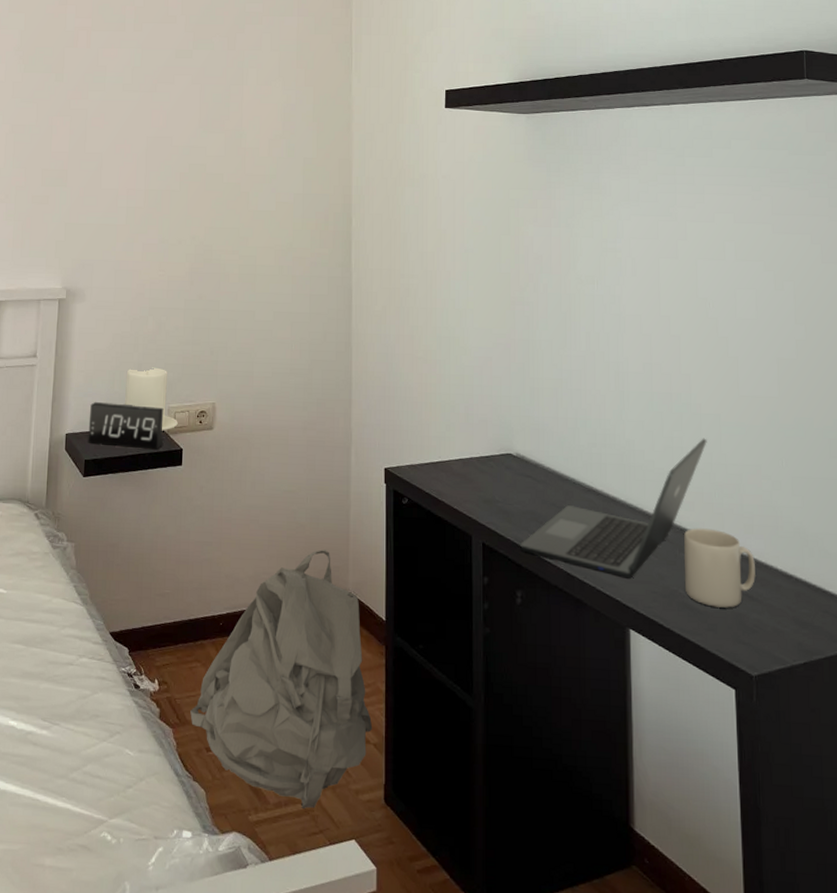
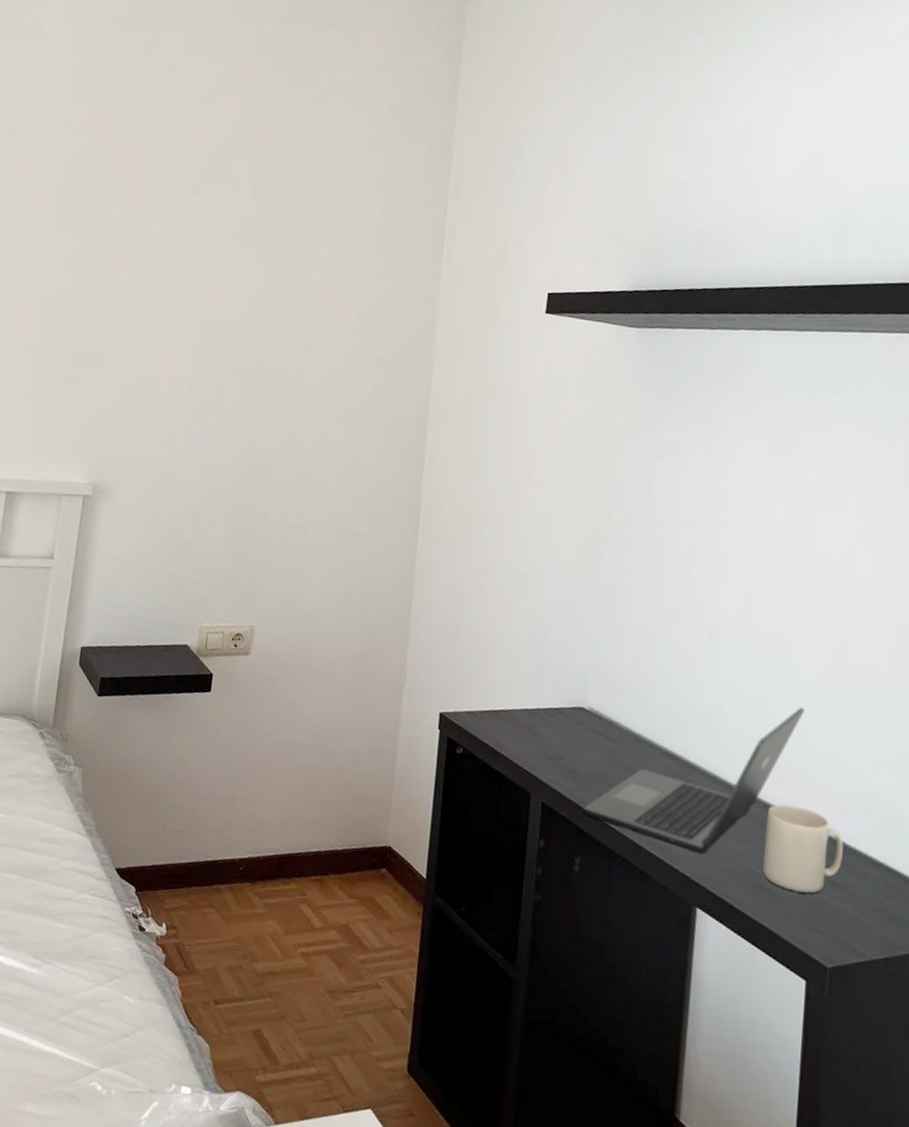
alarm clock: present [88,401,164,450] -> none [105,613,195,673]
candle: present [125,367,178,432] -> none [151,579,210,654]
backpack: present [190,550,373,809] -> none [199,796,402,1072]

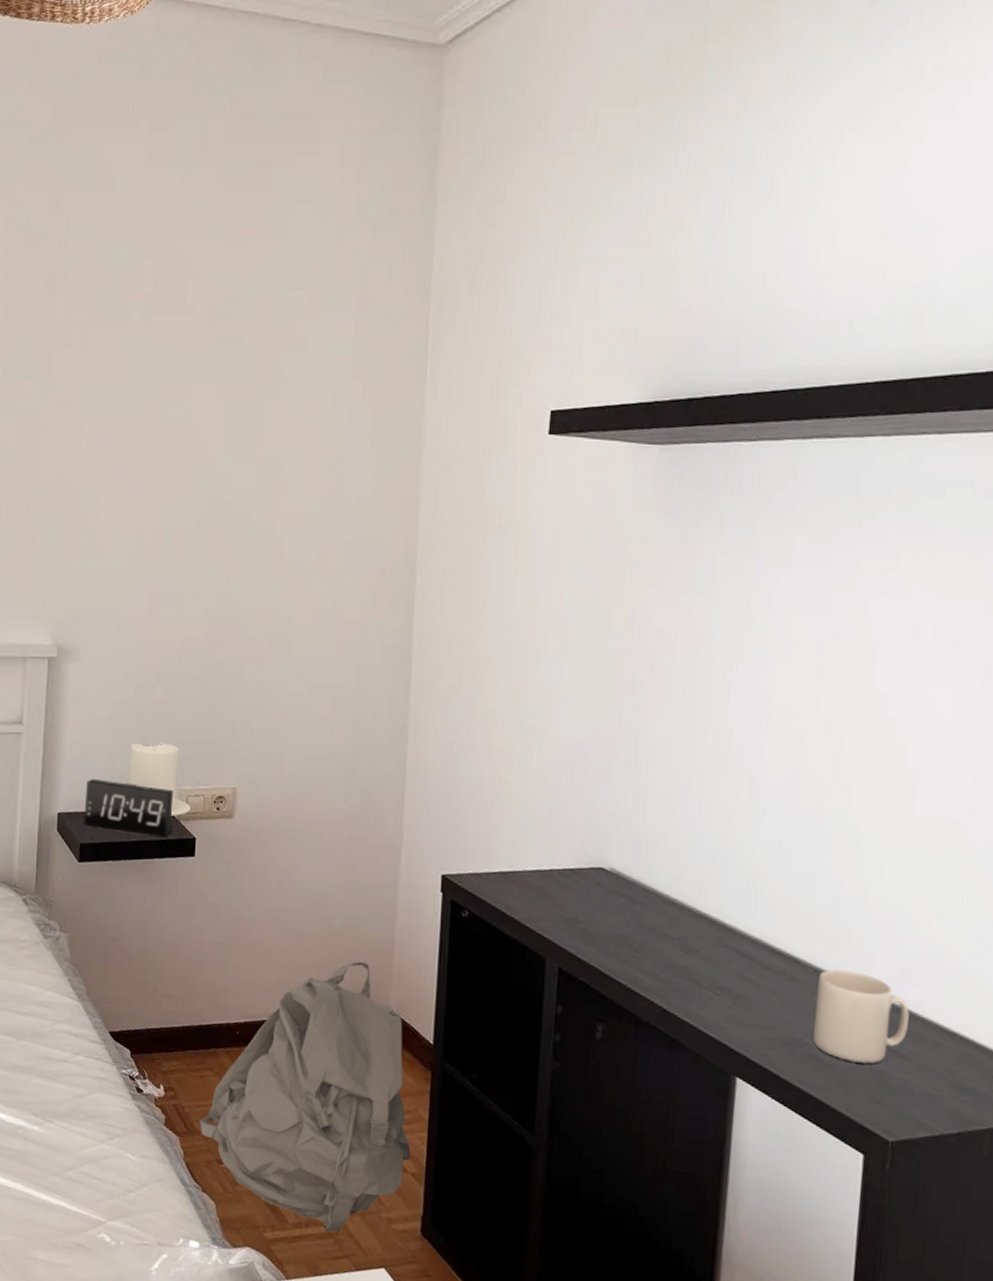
alarm clock: none [105,613,195,673] -> present [83,778,174,837]
candle: none [151,579,210,654] -> present [127,742,191,818]
backpack: none [199,796,402,1072] -> present [200,961,412,1232]
laptop: present [584,706,805,853] -> none [606,864,864,1021]

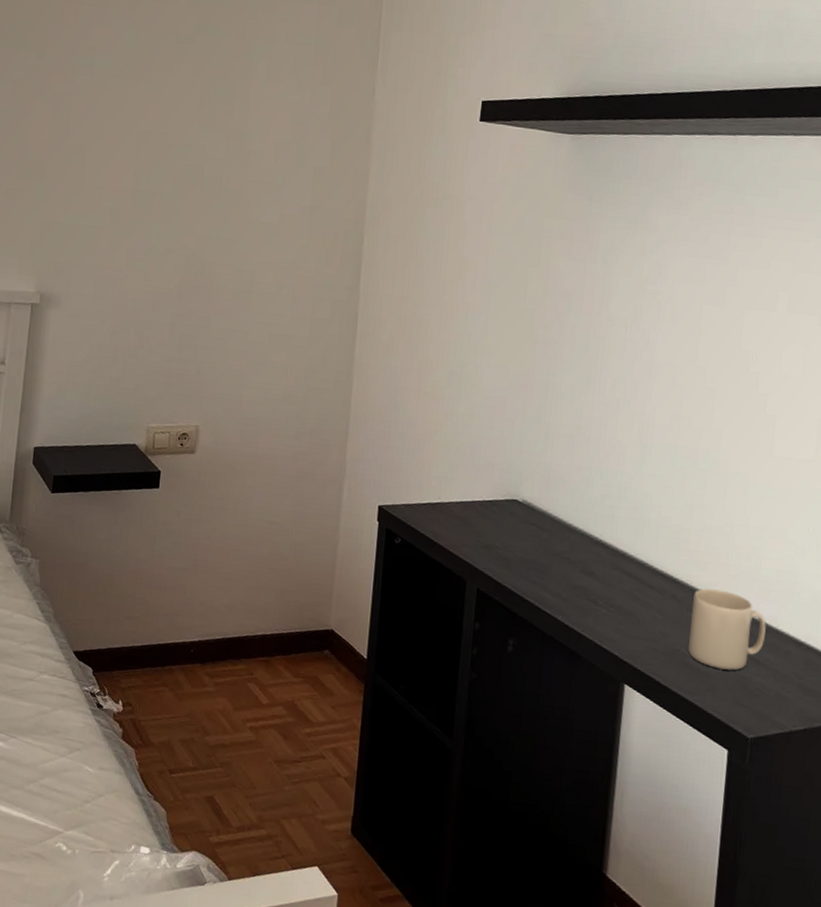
alarm clock: present [83,778,174,837] -> none [58,415,142,470]
candle: present [127,742,191,818] -> none [100,382,157,452]
backpack: present [200,961,412,1232] -> none [154,584,345,834]

